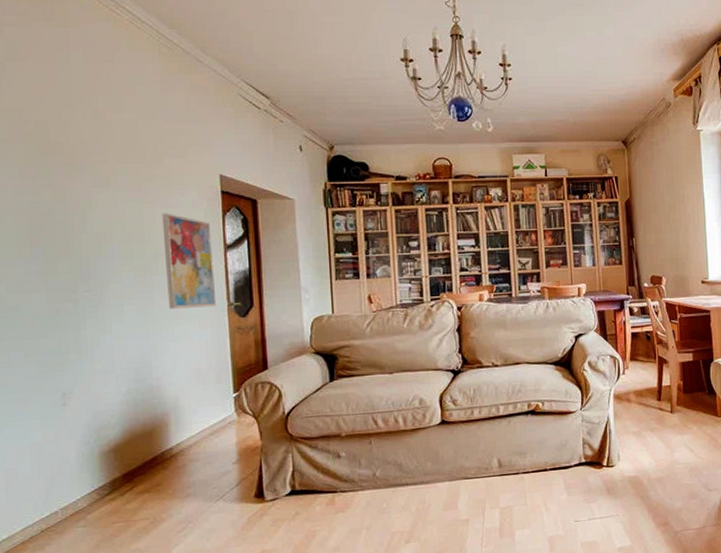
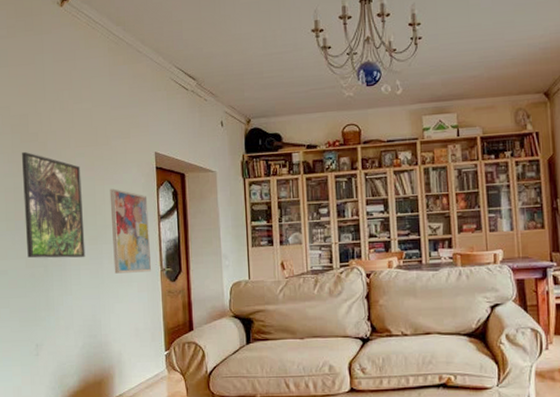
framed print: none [38,164,130,292] -> present [21,151,86,258]

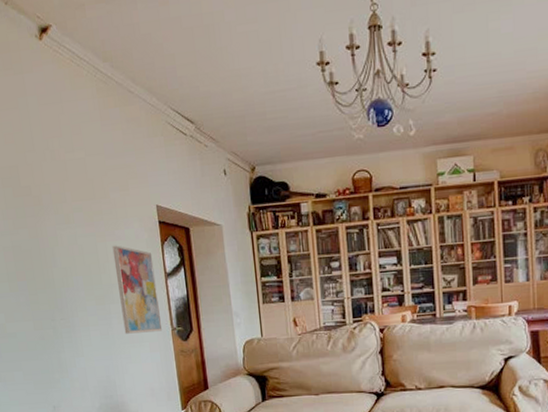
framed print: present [21,151,86,258] -> none [15,207,94,320]

